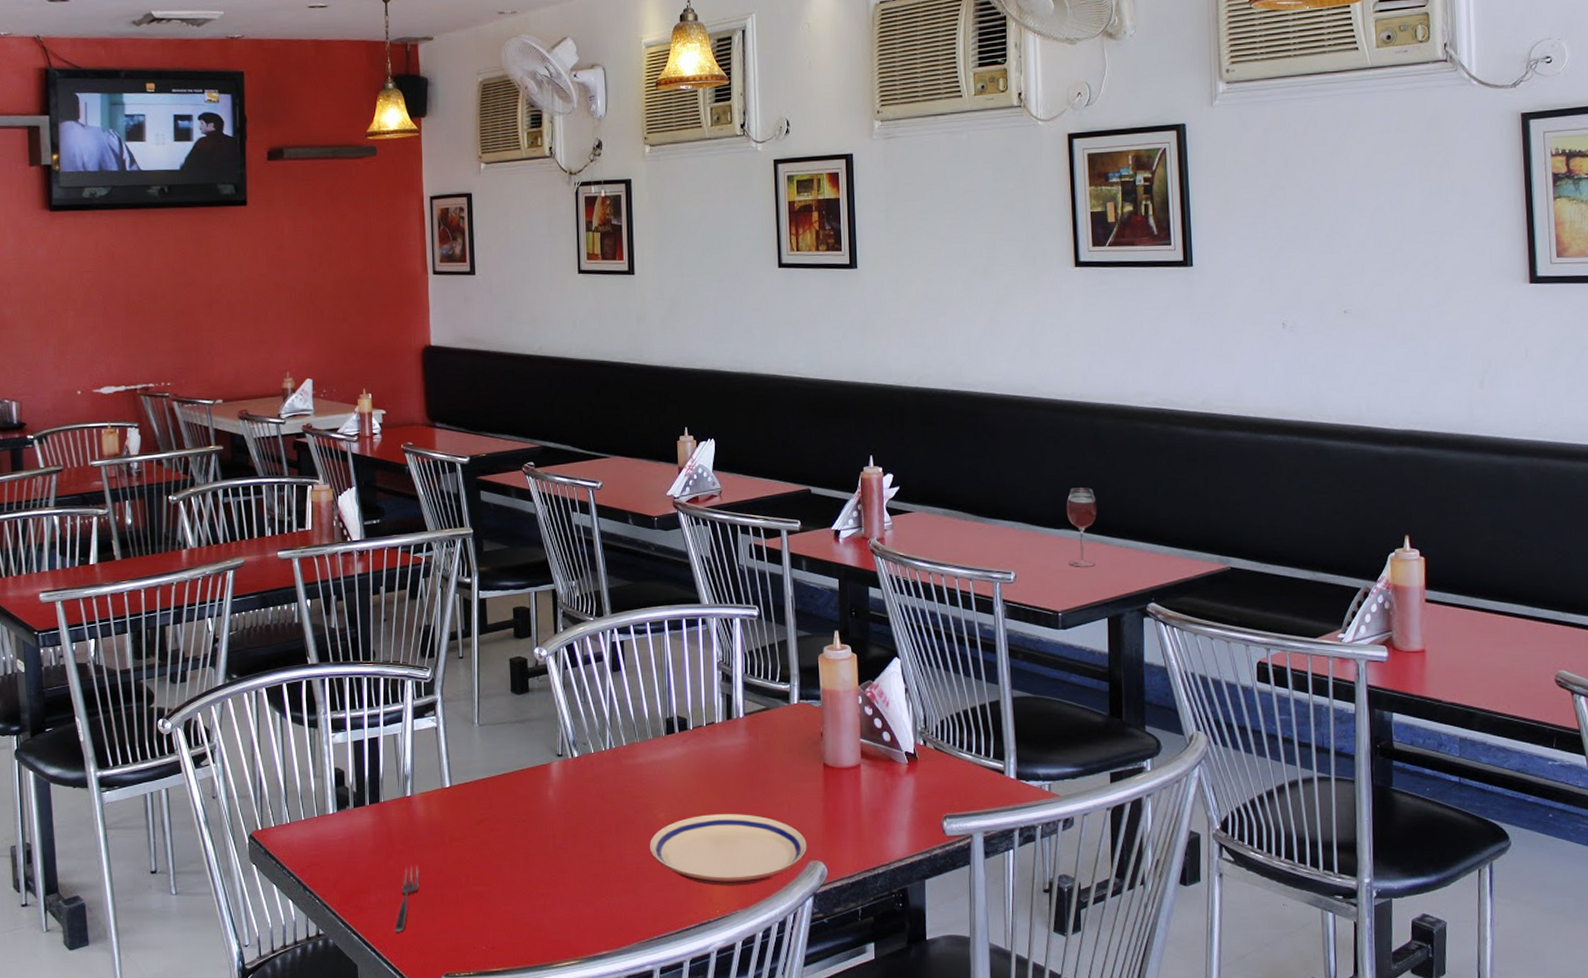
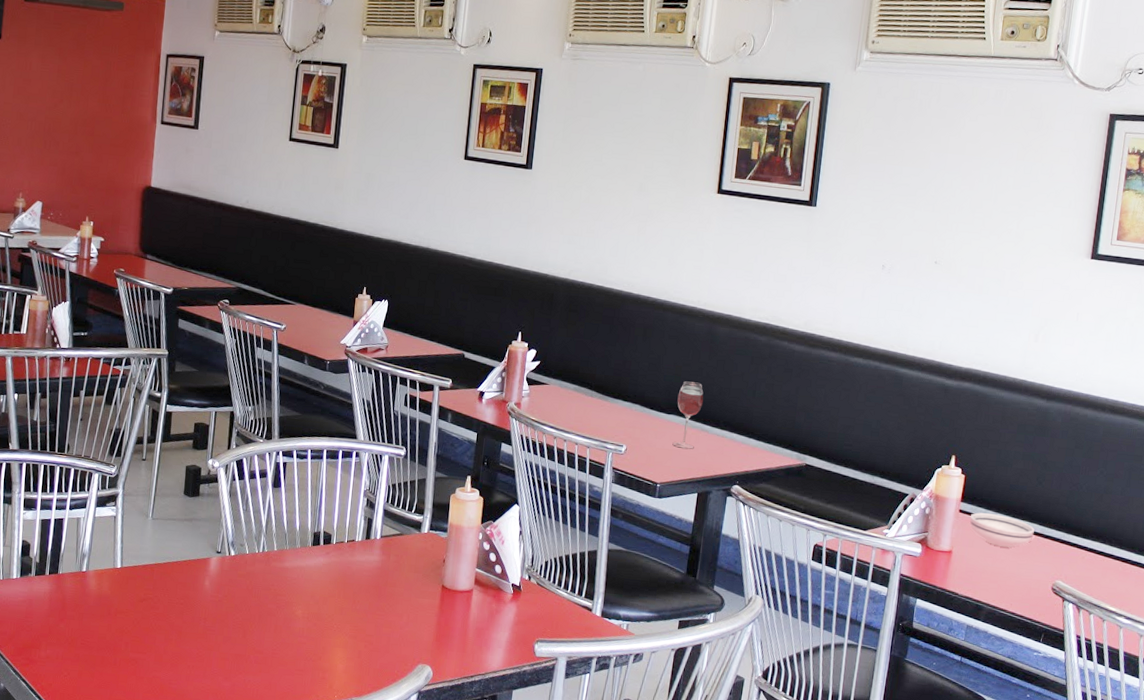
fork: present [395,866,420,932] -> none [58,630,86,684]
plate: present [650,814,807,886] -> none [285,616,419,678]
bowl: none [1440,599,1521,637] -> present [970,512,1035,548]

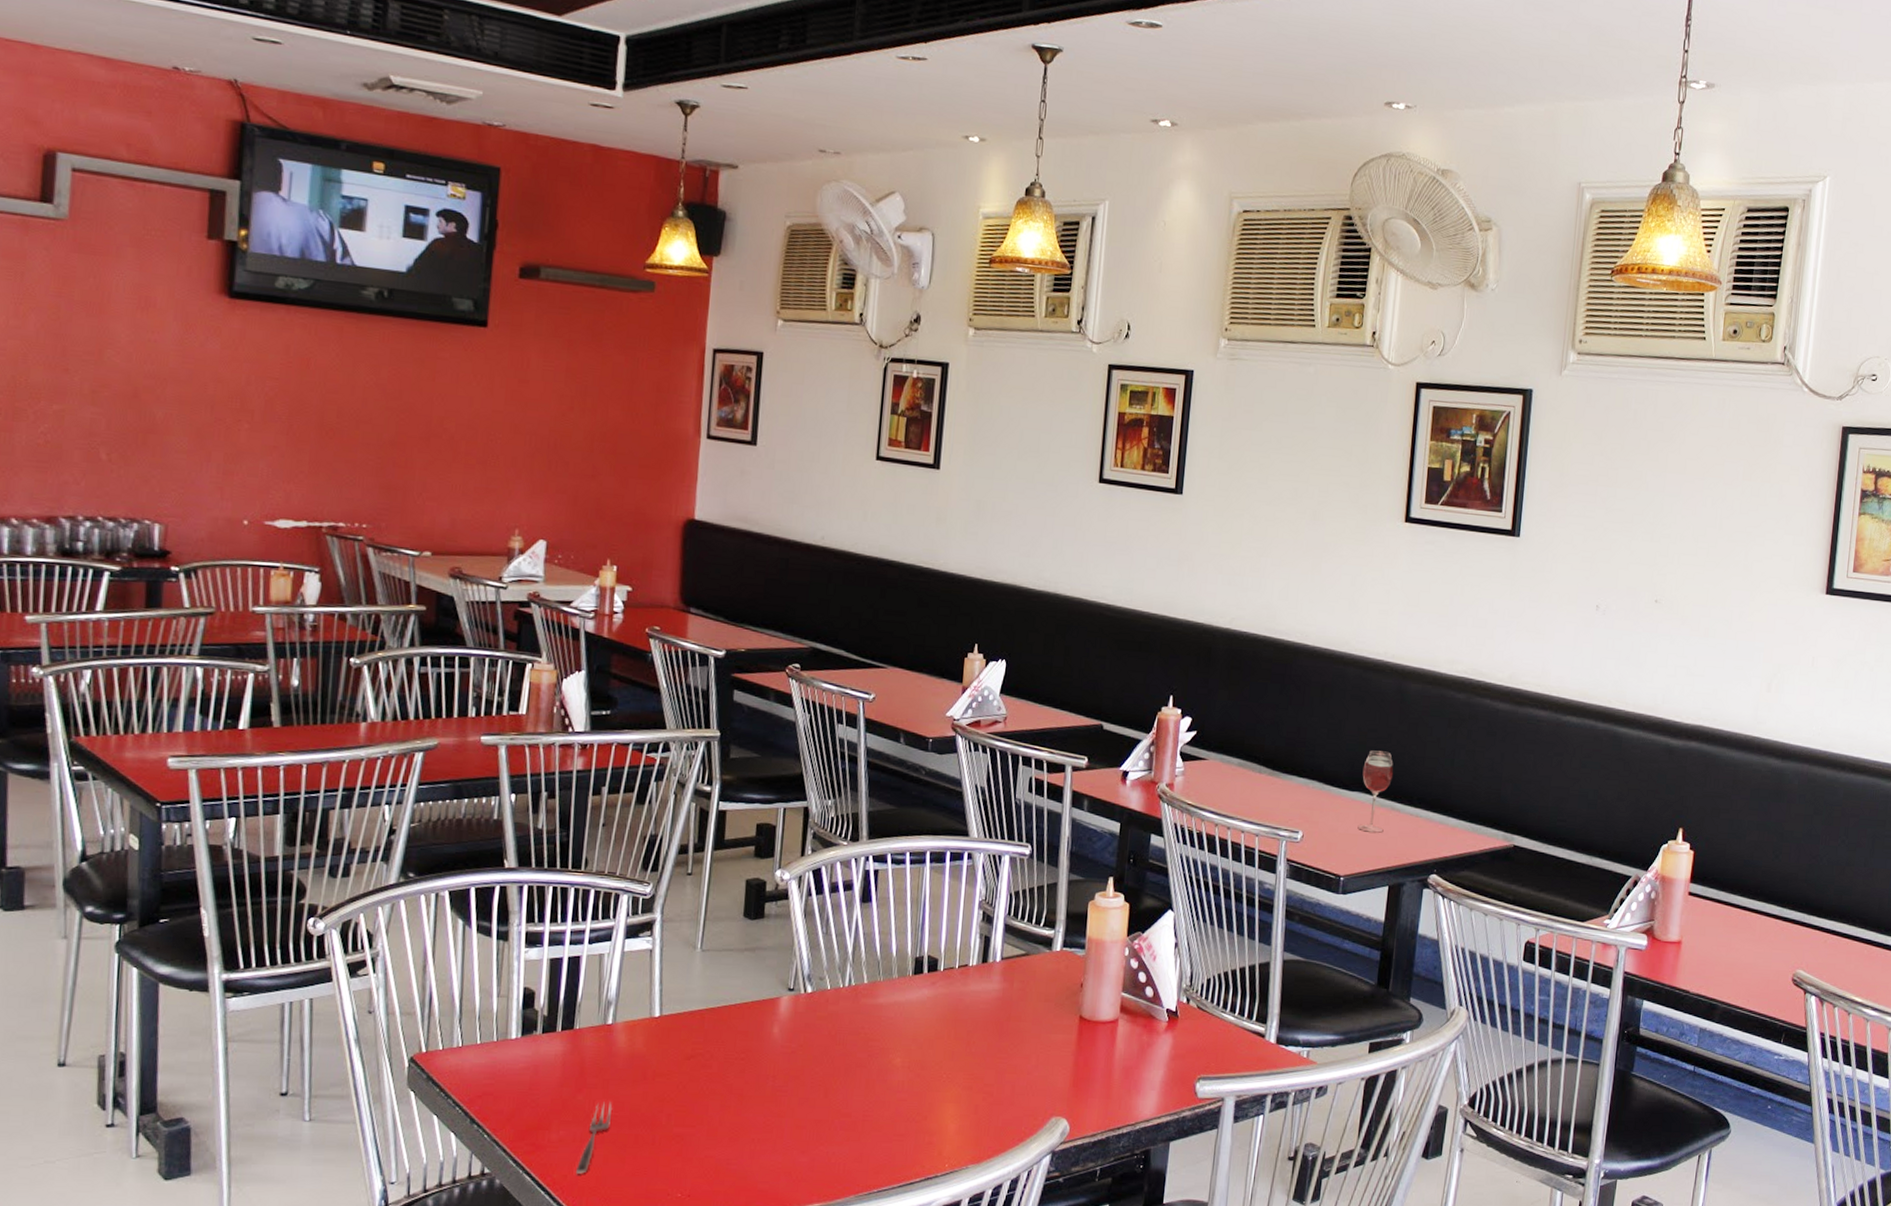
fork: none [58,630,86,684] -> present [576,1102,613,1174]
bowl: present [970,512,1035,548] -> none [1700,894,1772,934]

